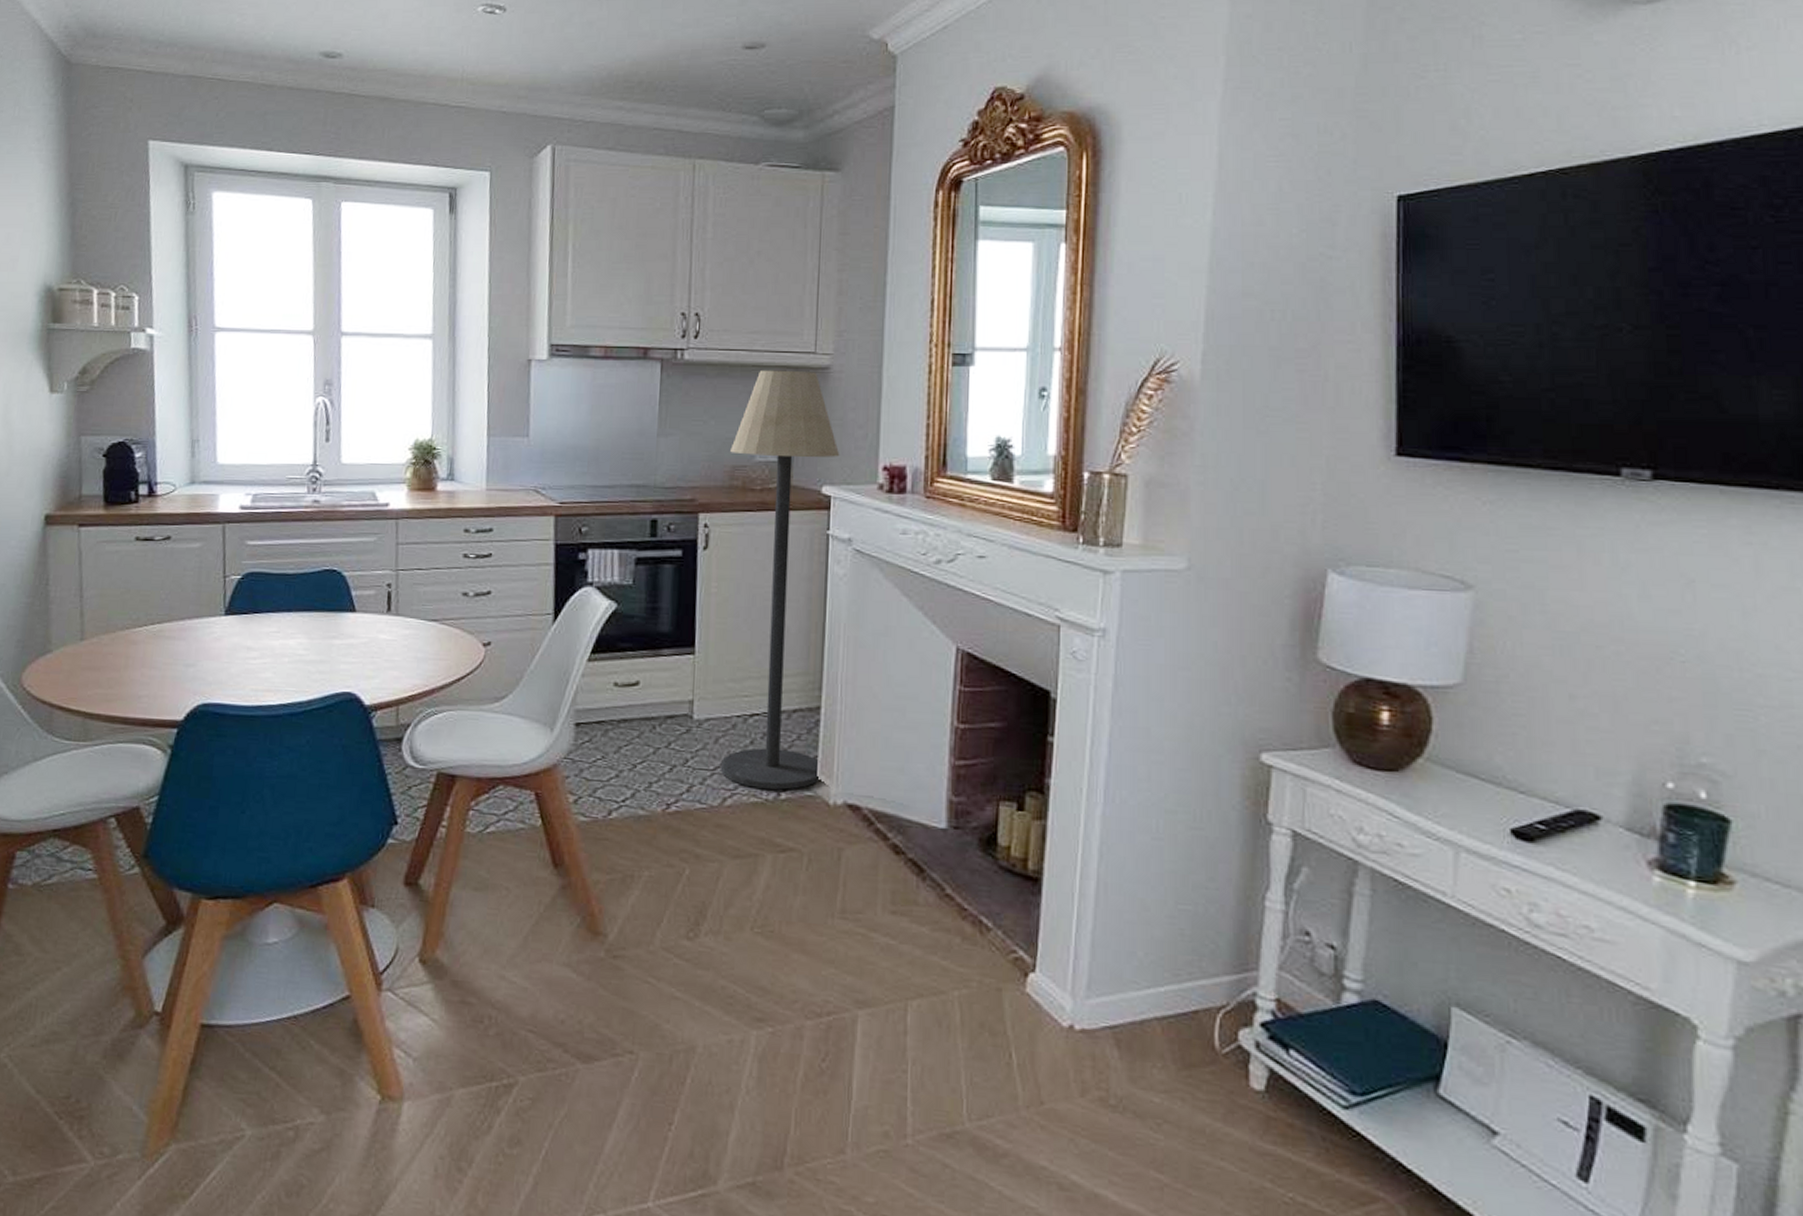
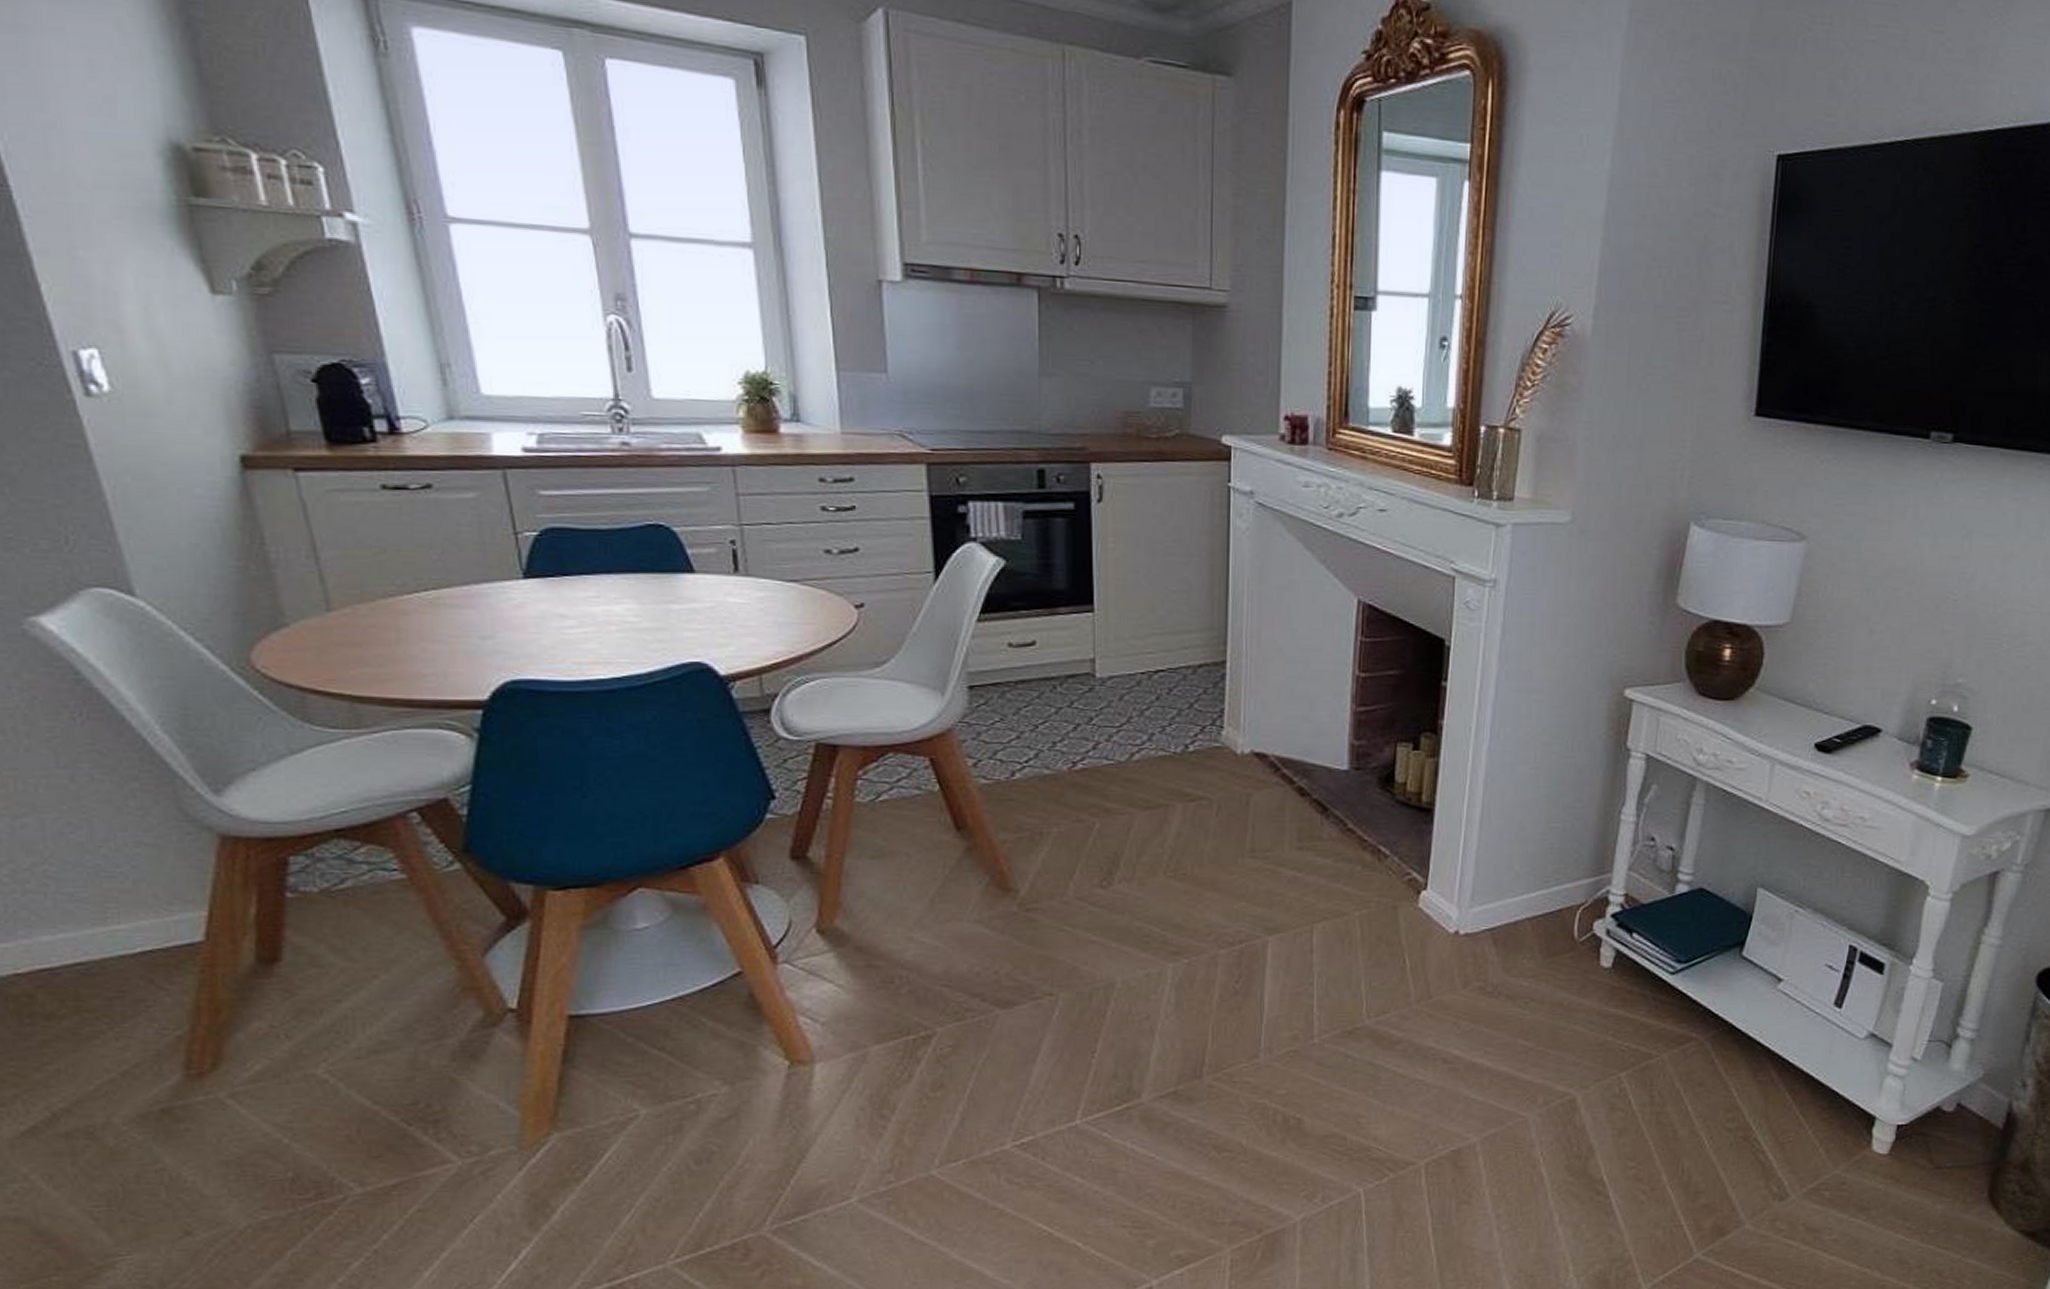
floor lamp: present [720,369,840,790] -> none [1122,305,1240,743]

